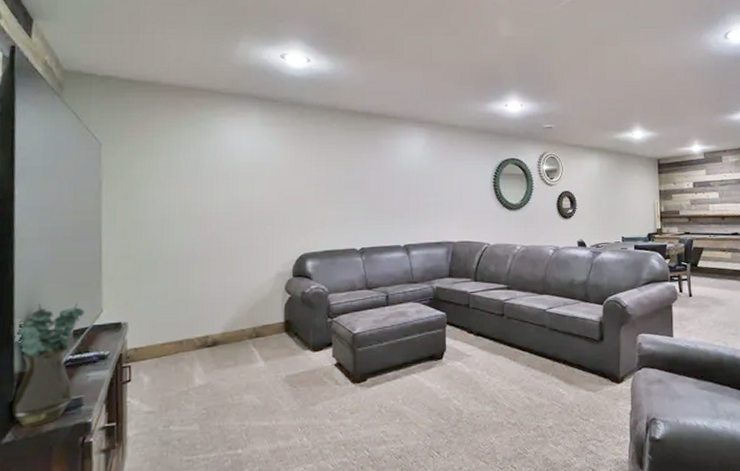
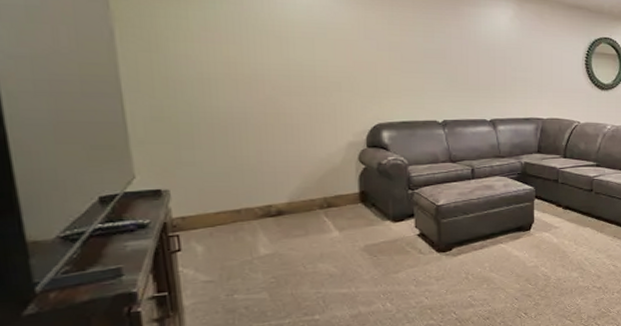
vase: present [11,303,85,428] -> none [19,167,111,300]

